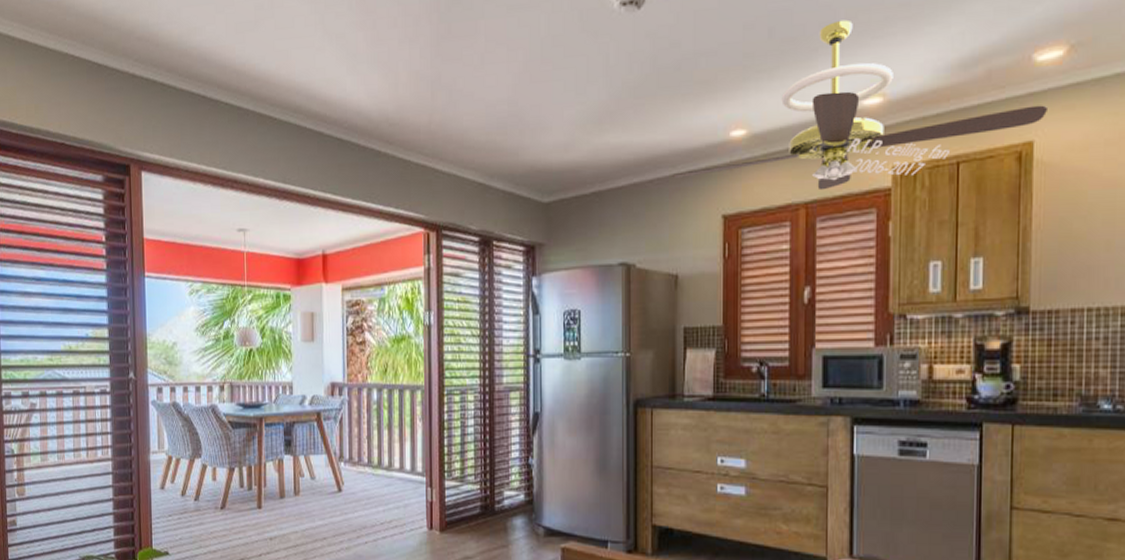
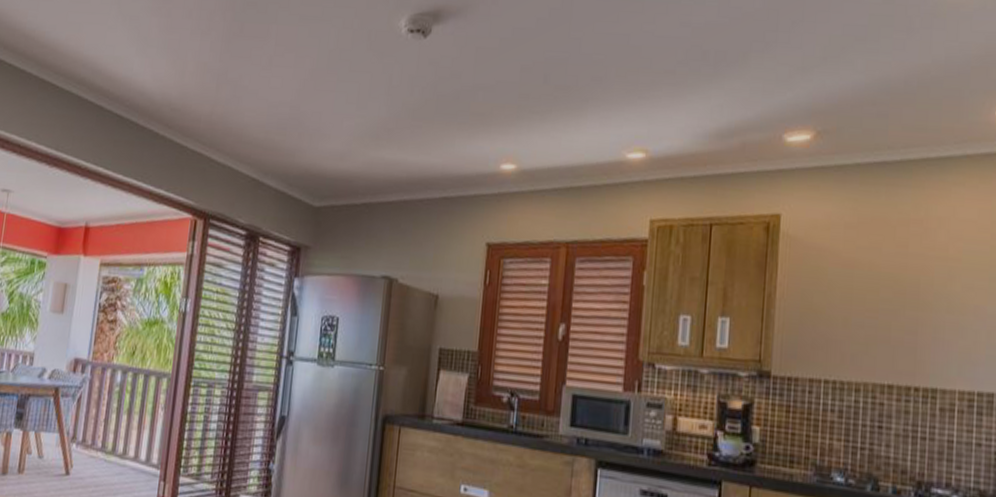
ceiling fan: present [672,20,1047,191] -> none [441,77,794,233]

